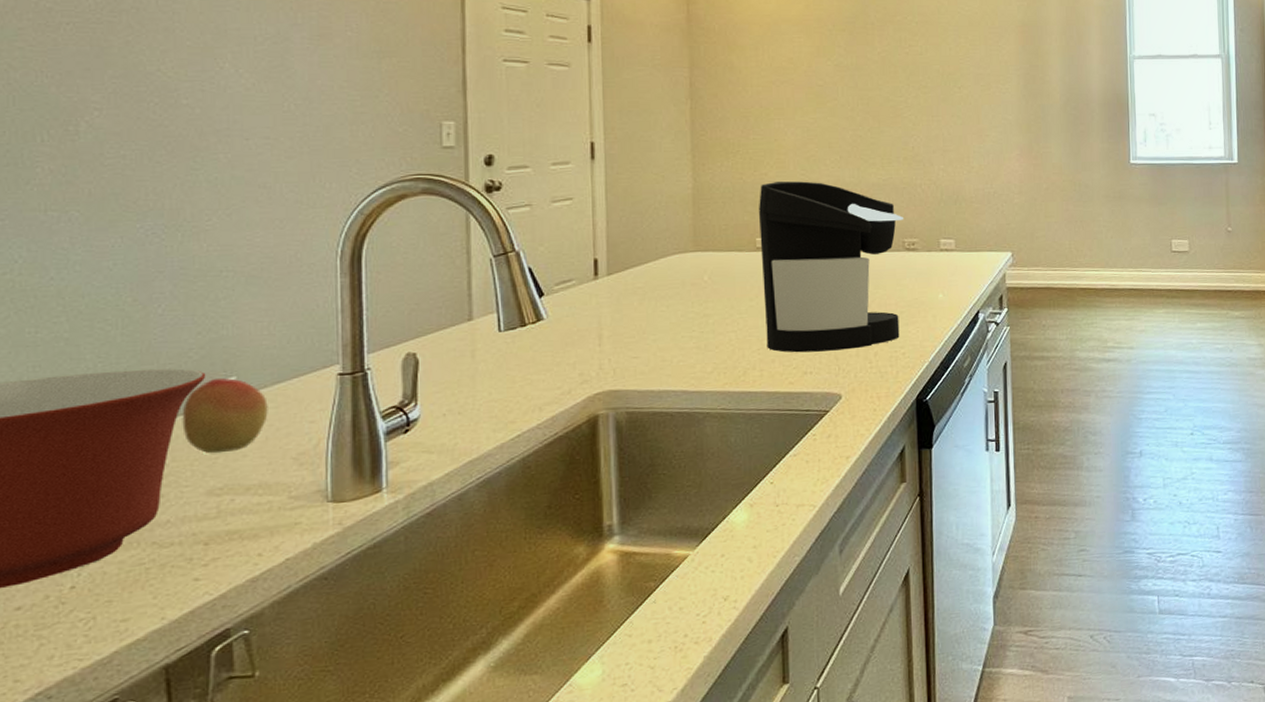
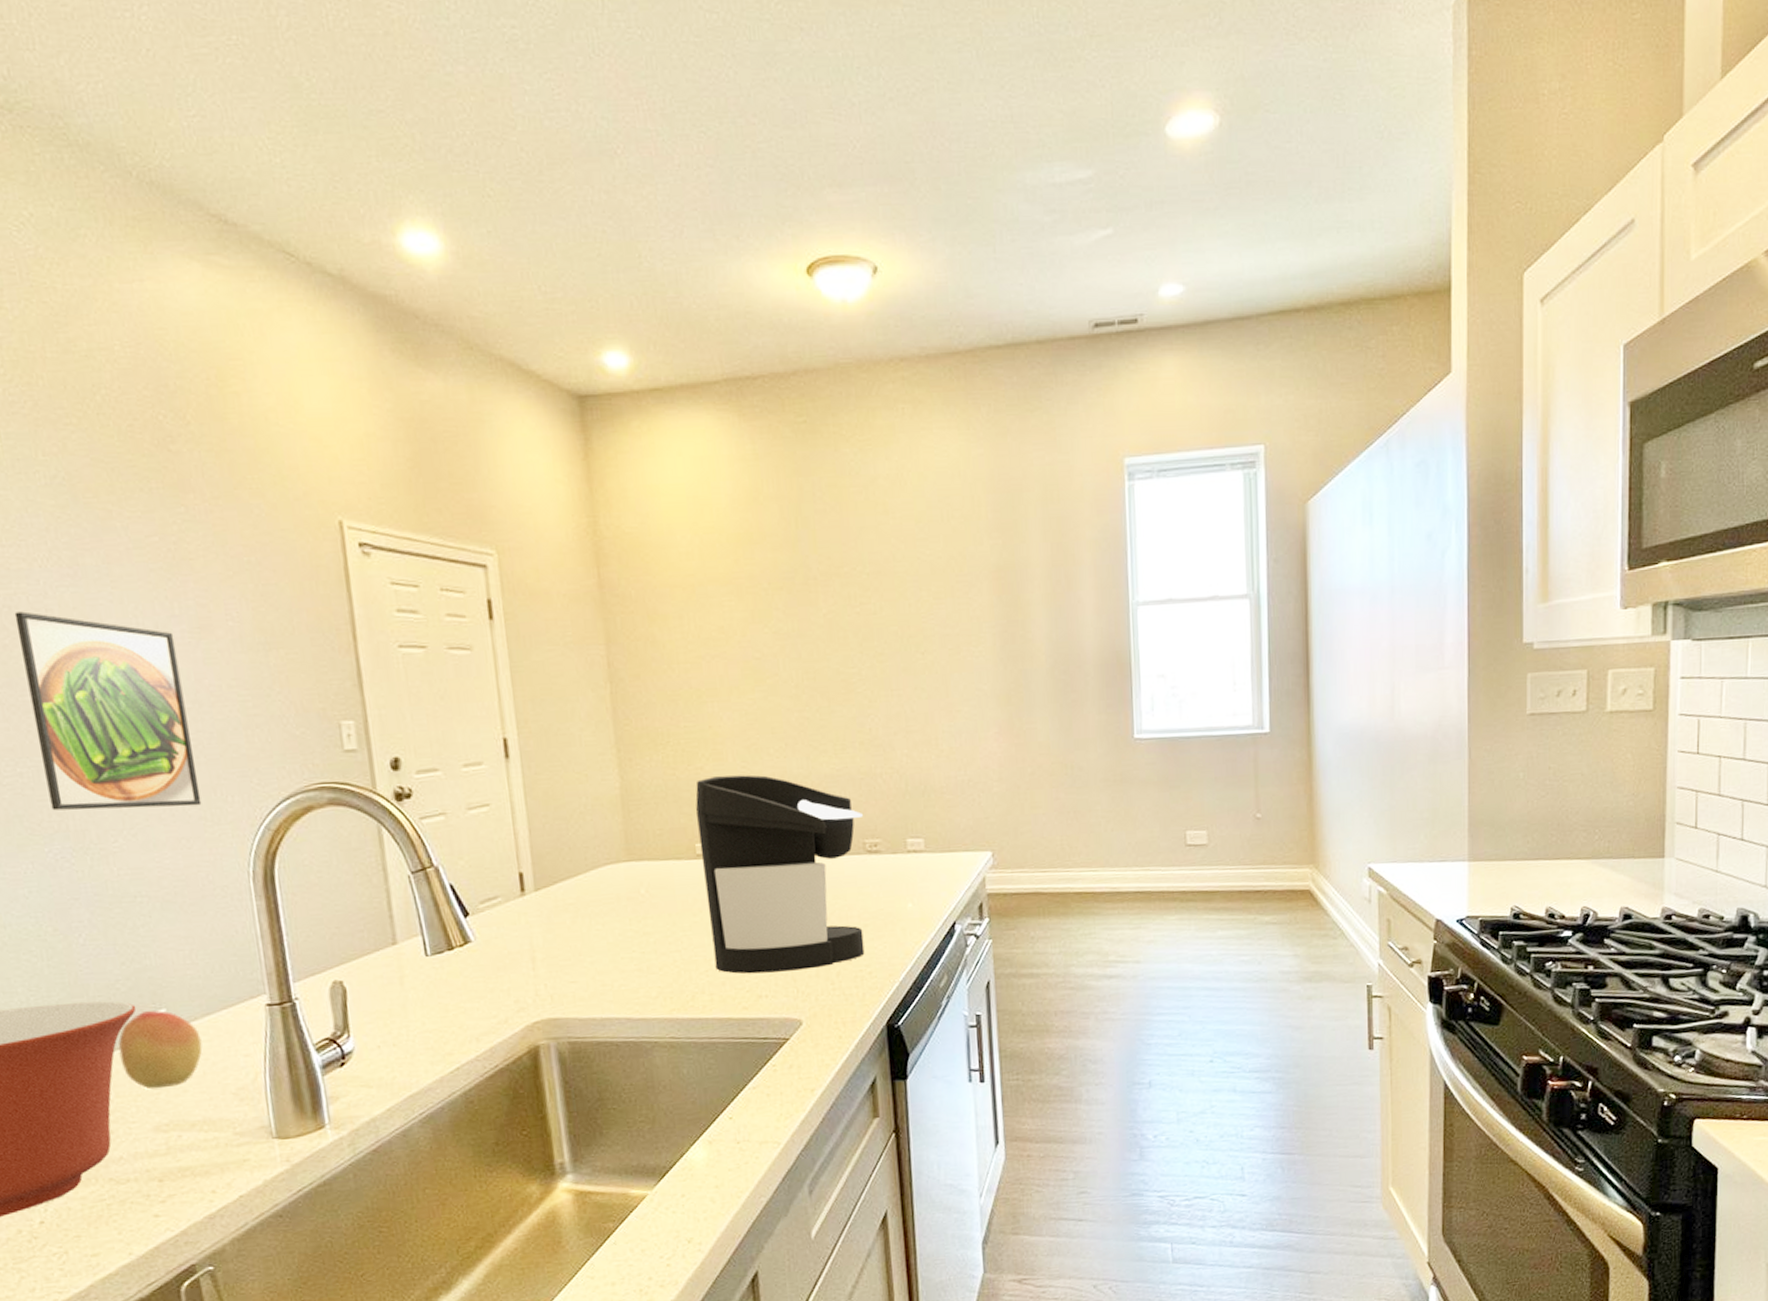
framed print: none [141,13,300,191] -> present [14,611,202,811]

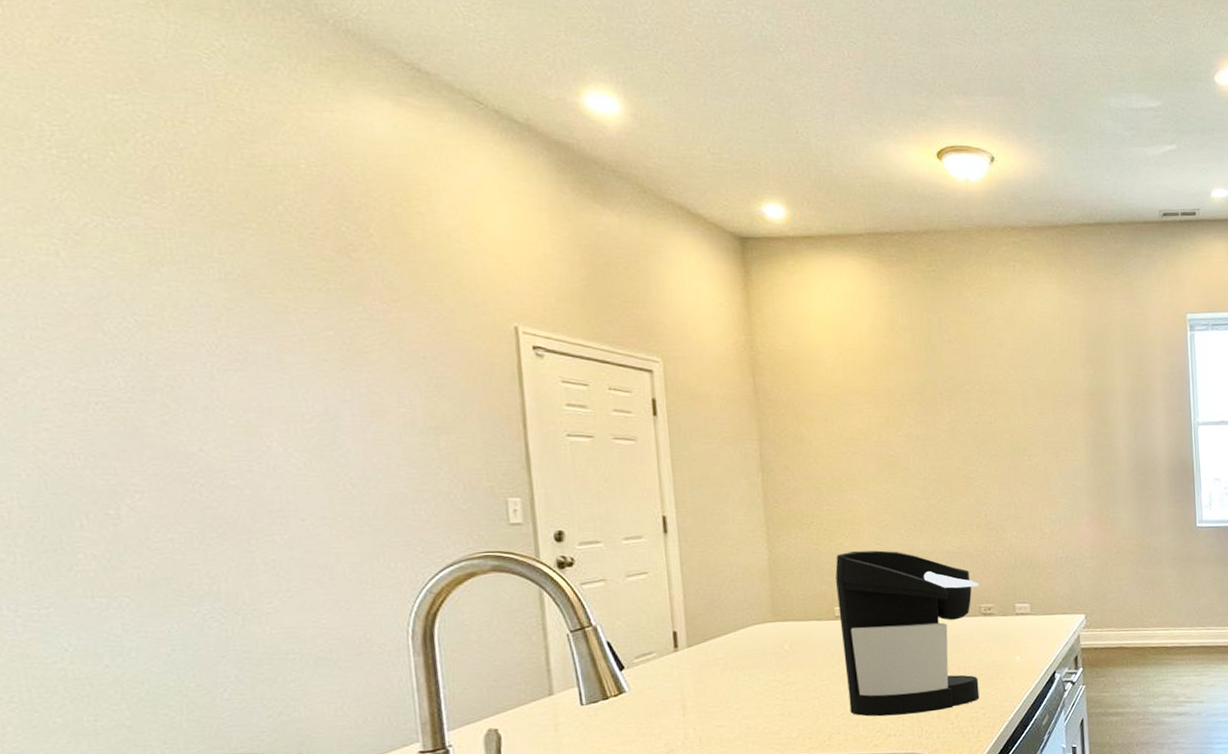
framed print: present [14,611,202,811] -> none [177,391,363,574]

